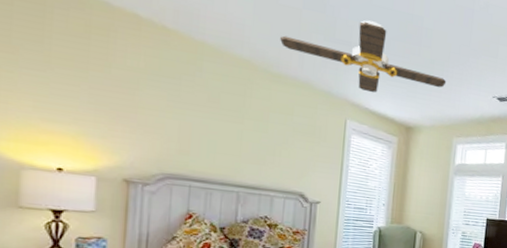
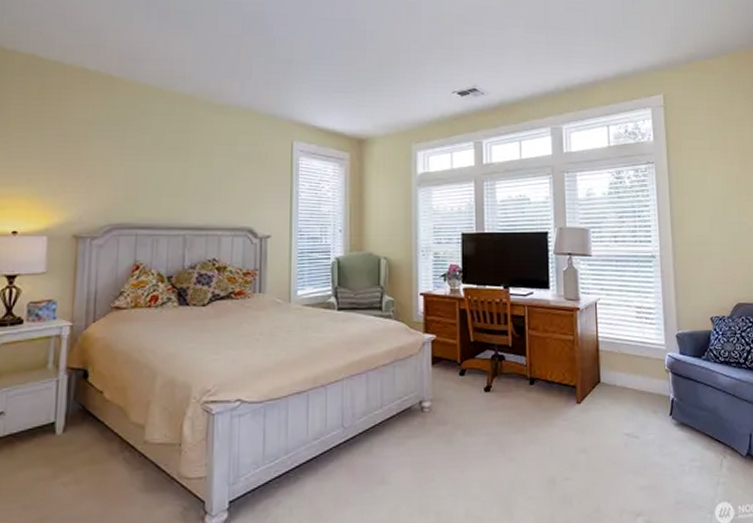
ceiling fan: present [280,20,447,93] -> none [221,34,398,109]

